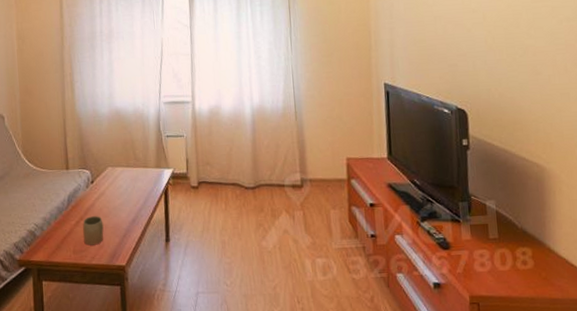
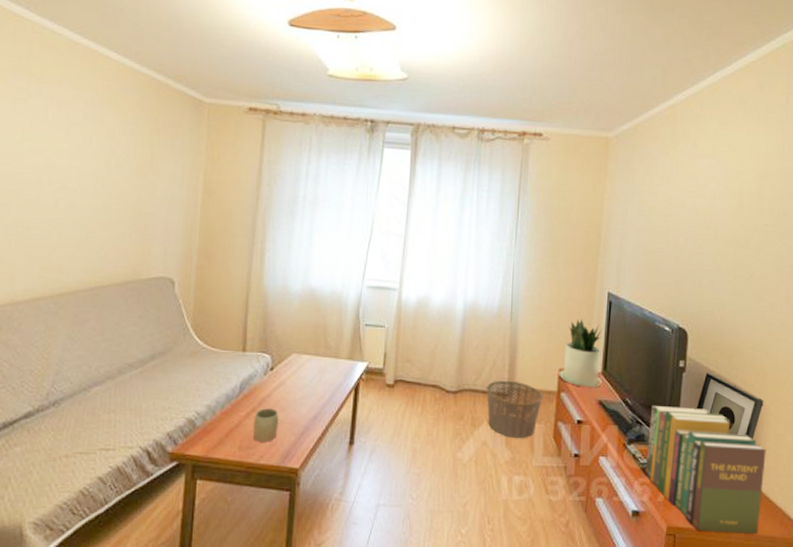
basket: none [280,172,335,225] -> present [486,380,543,438]
planter: none [347,110,390,173] -> present [559,319,603,388]
books: none [439,182,564,299] -> present [644,406,766,535]
picture frame: none [484,147,554,208] -> present [696,372,764,440]

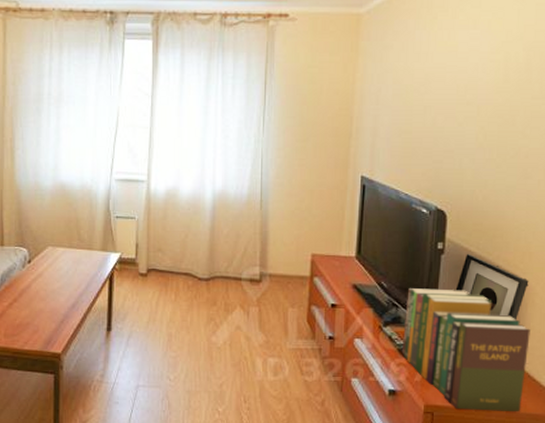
mug: present [252,408,279,442] -> none [15,298,39,330]
basket: present [486,380,543,438] -> none [238,266,296,322]
planter: present [559,319,603,388] -> none [312,204,357,272]

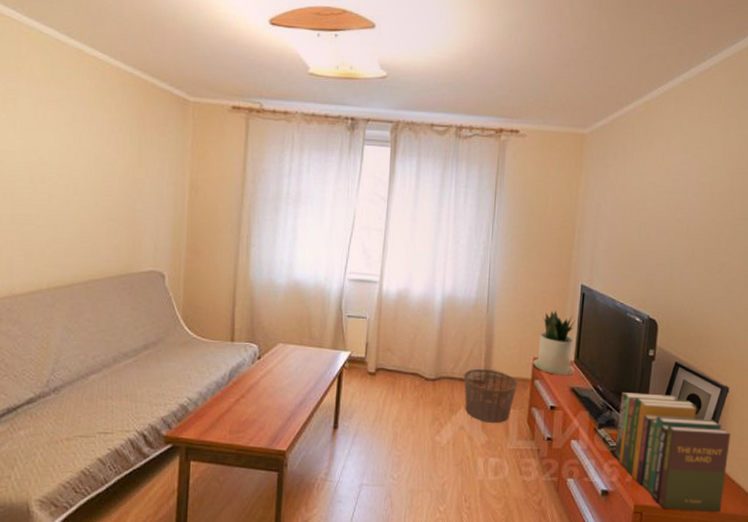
basket: none [238,266,296,322] -> present [463,368,518,423]
planter: none [312,204,357,272] -> present [533,310,575,376]

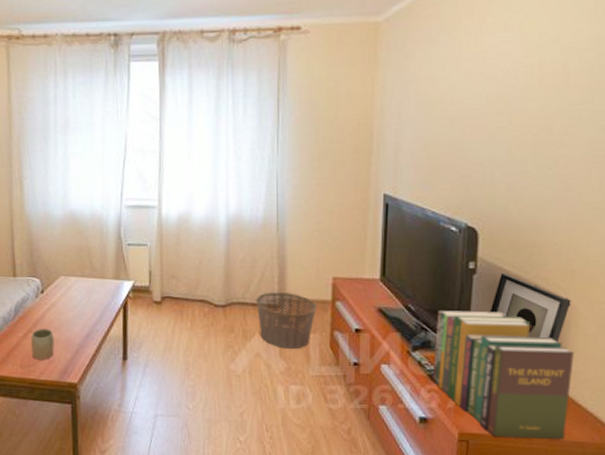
mug: none [242,395,267,426] -> present [30,329,54,360]
planter: present [533,310,575,376] -> none [333,224,382,295]

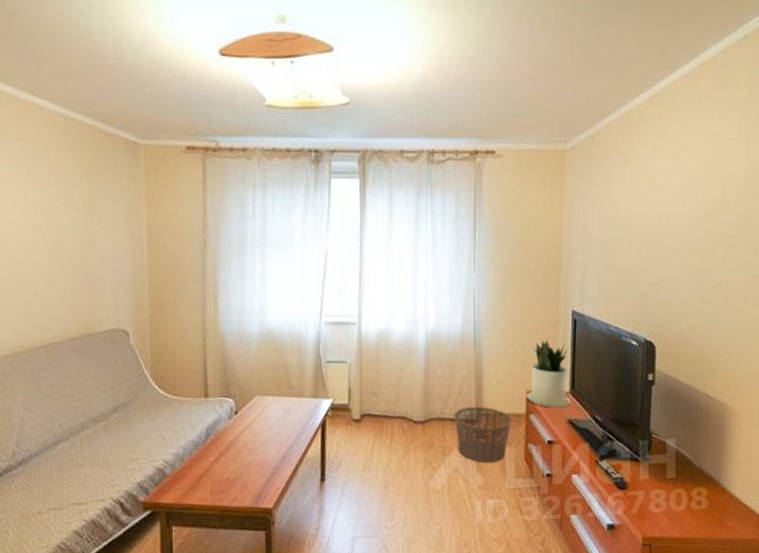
mug: present [30,329,54,360] -> none [222,452,248,485]
planter: none [333,224,382,295] -> present [527,339,571,408]
books: present [432,311,574,440] -> none [618,420,739,540]
picture frame: present [489,272,571,343] -> none [667,383,735,447]

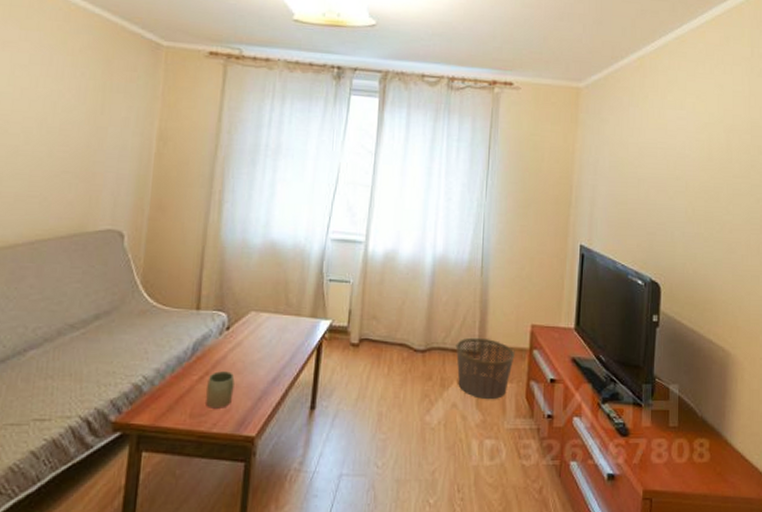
mug: none [222,452,248,485] -> present [205,371,235,408]
planter: present [527,339,571,408] -> none [531,272,576,344]

